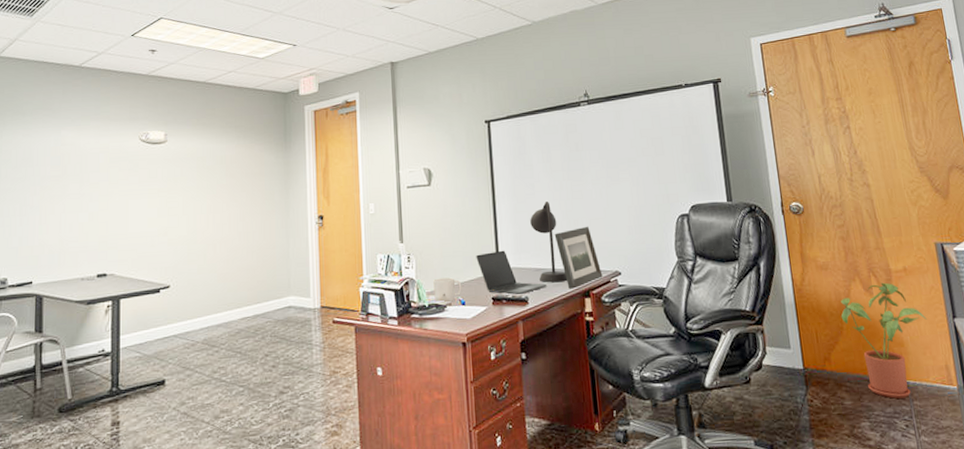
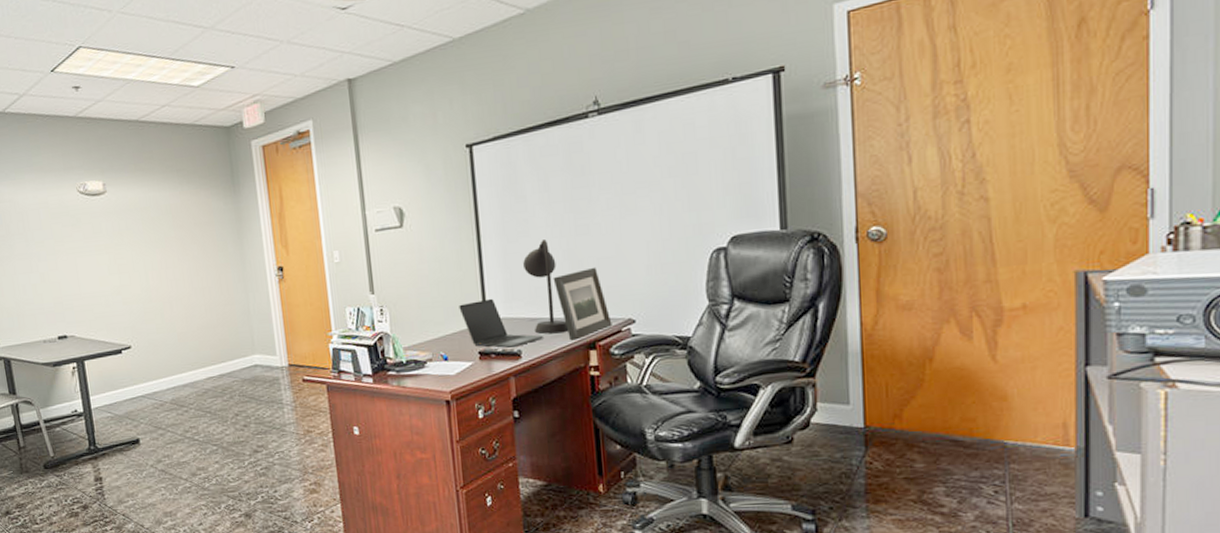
mug: present [433,277,462,303] -> none [410,330,444,359]
house plant: present [841,282,927,399] -> none [923,323,1046,461]

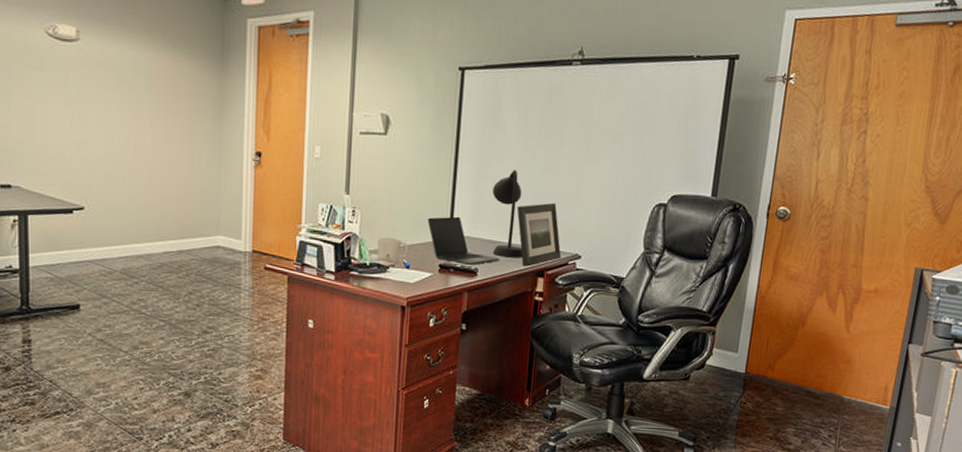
mug: none [410,330,444,359] -> present [377,237,409,264]

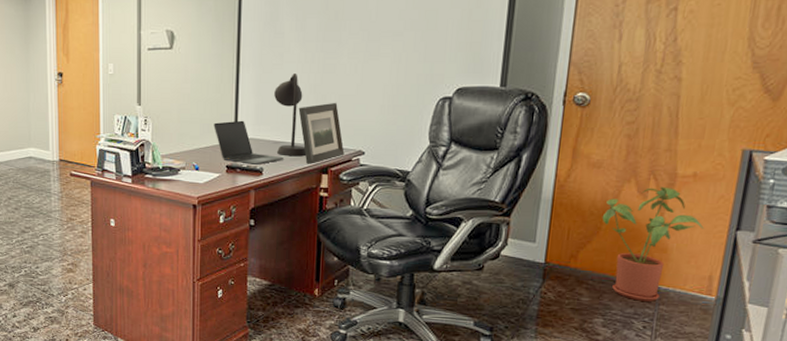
mug: present [377,237,409,264] -> none [169,142,197,167]
house plant: none [797,300,882,411] -> present [602,186,704,302]

